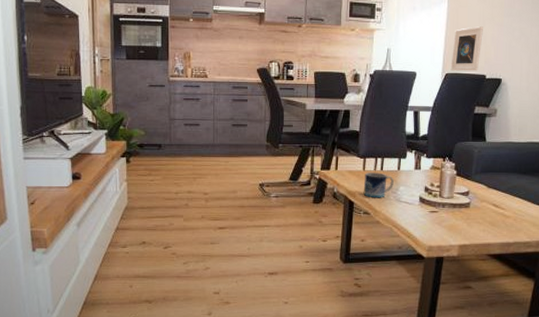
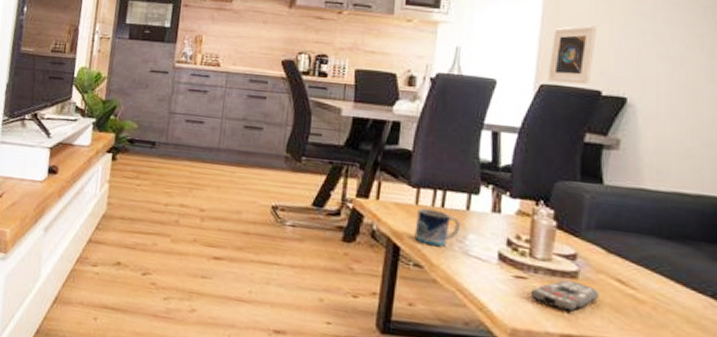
remote control: none [440,209,482,230] -> present [530,279,599,313]

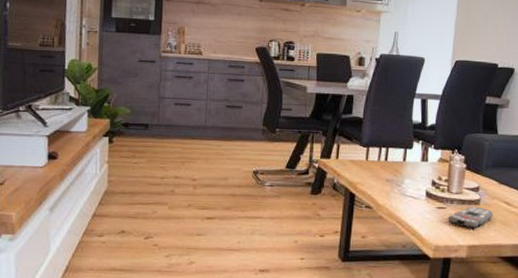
mug: present [414,208,462,247] -> none [365,163,400,191]
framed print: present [547,25,597,85] -> none [461,13,495,60]

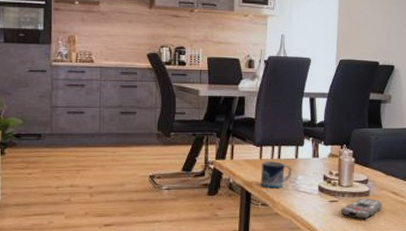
mug: none [365,163,400,191] -> present [260,161,293,189]

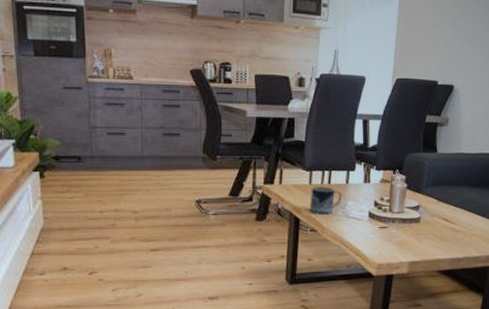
remote control: present [340,198,382,220] -> none [390,224,433,246]

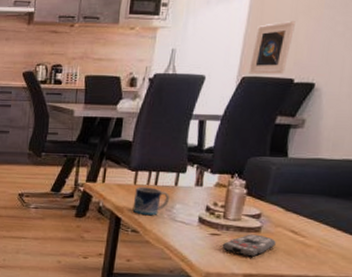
remote control: none [390,224,433,246] -> present [222,234,276,258]
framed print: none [401,27,436,77] -> present [248,21,295,74]

